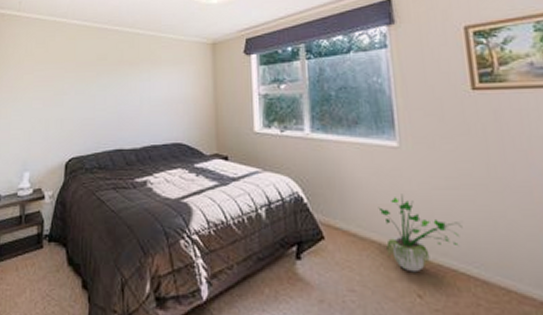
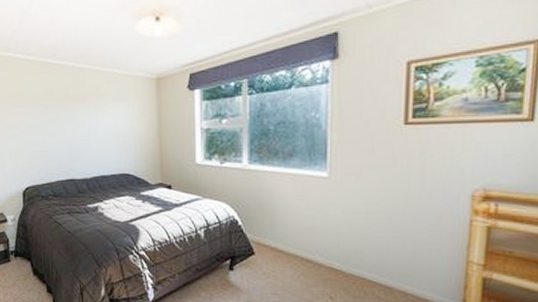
potted plant: present [378,194,463,273] -> none [304,217,376,280]

